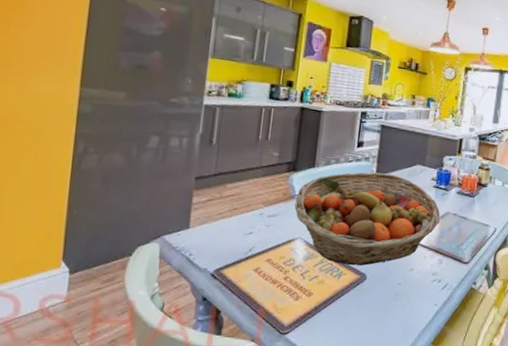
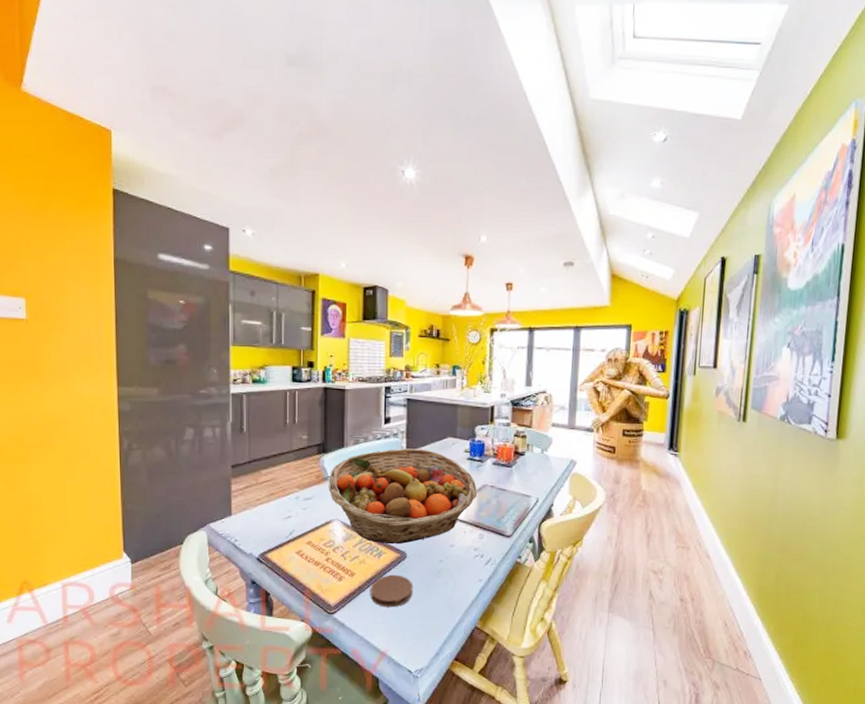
coaster: none [326,296,370,329] -> present [370,574,413,608]

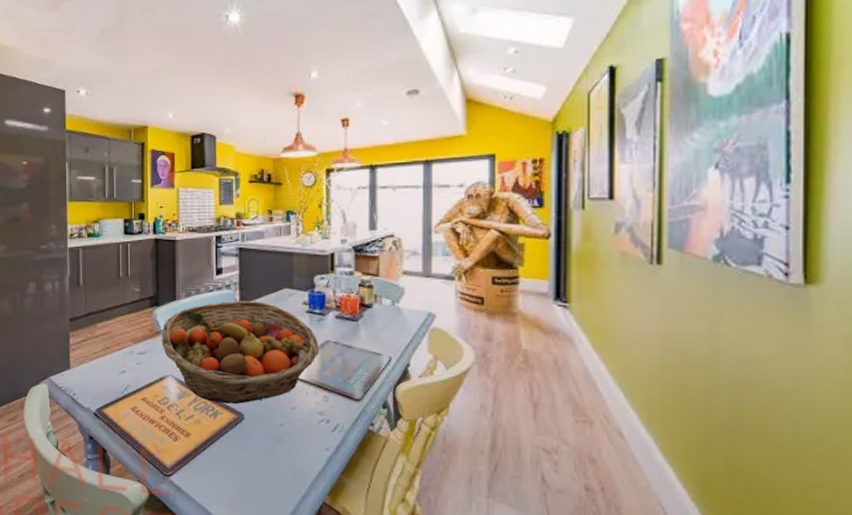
coaster: present [370,574,413,608] -> none [207,437,253,474]

